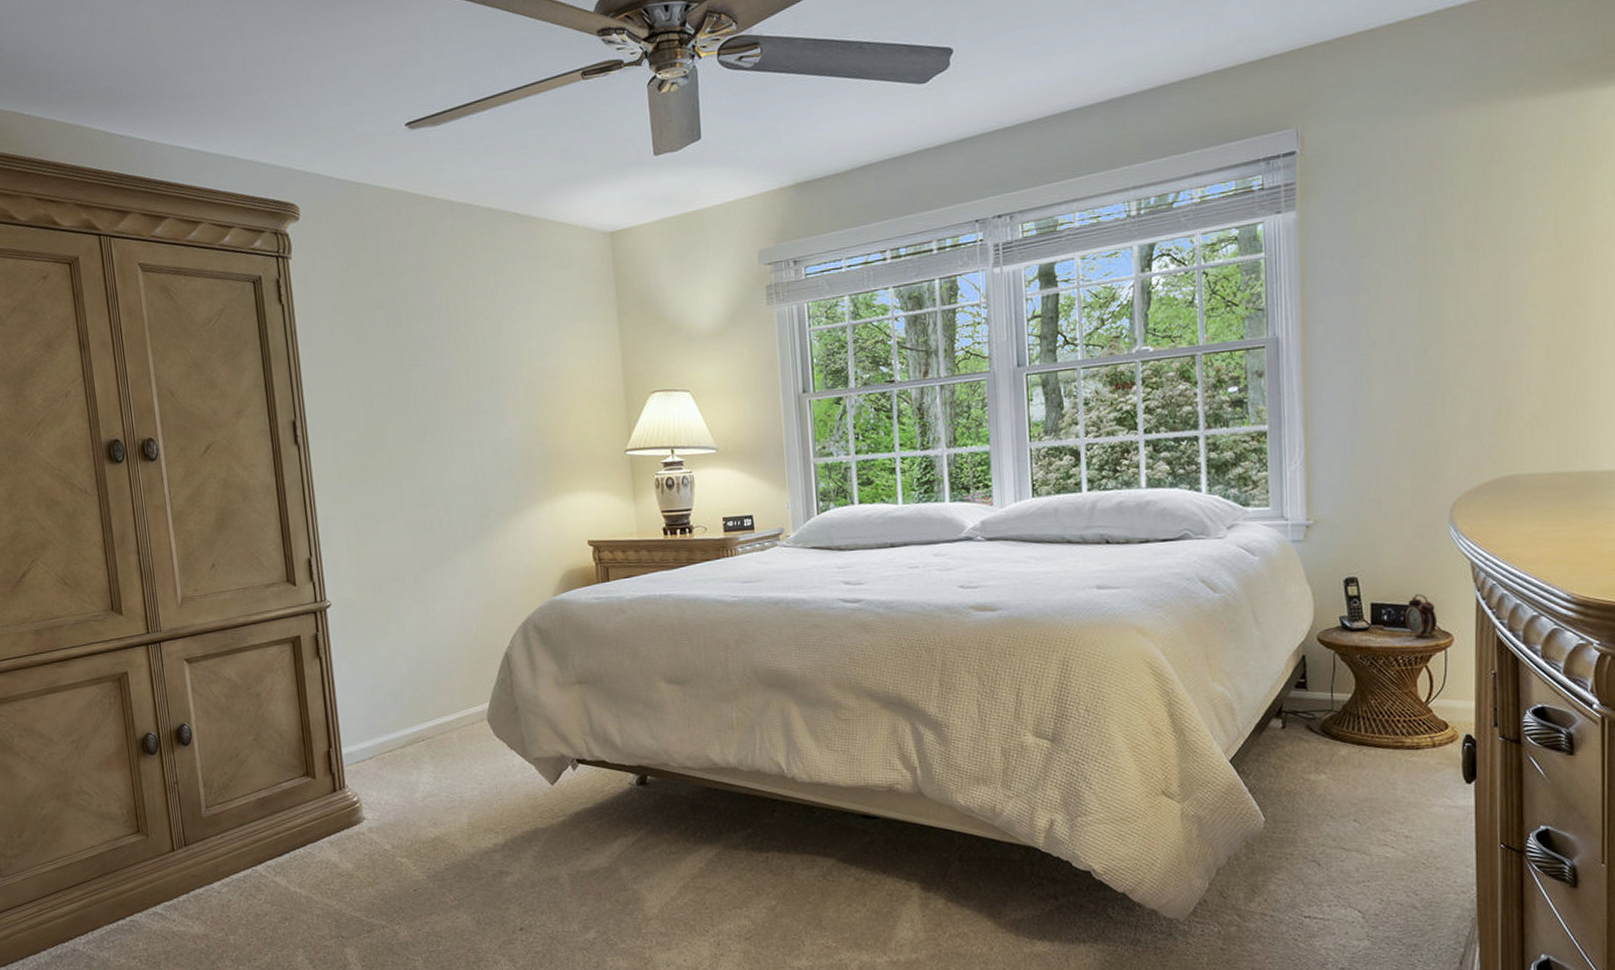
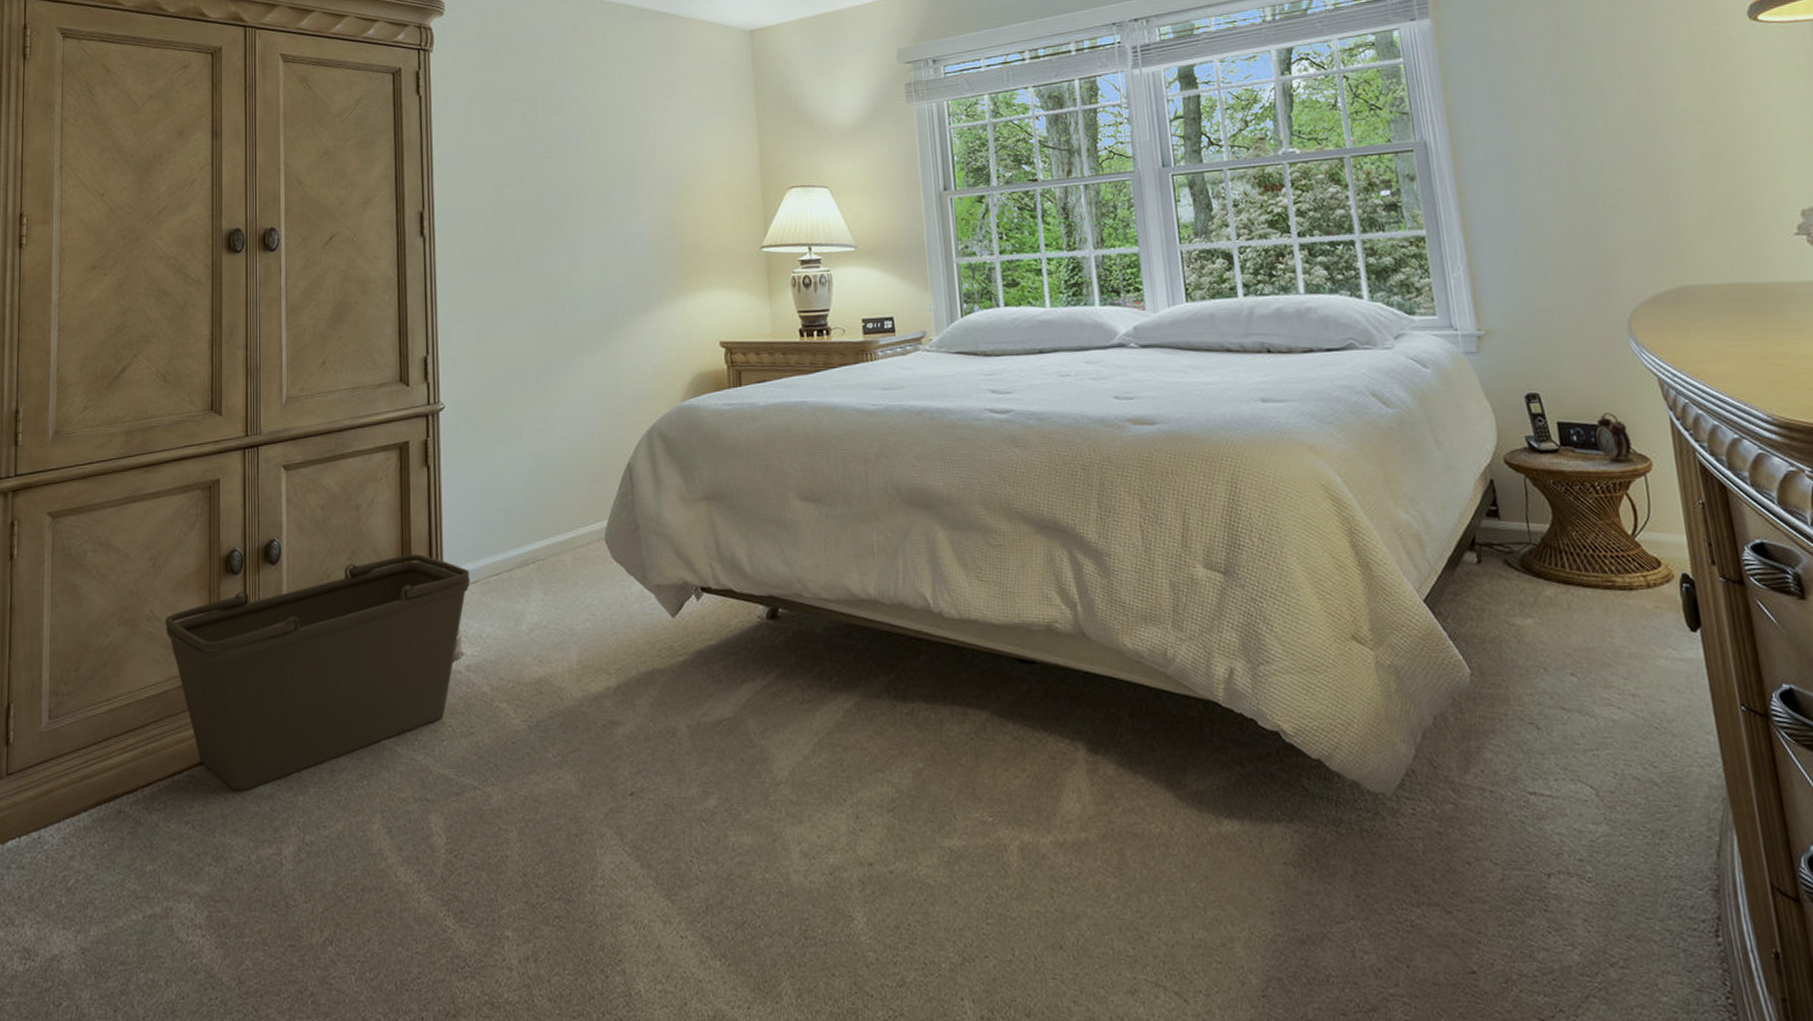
bicycle basket: none [93,734,367,932] -> present [165,553,470,791]

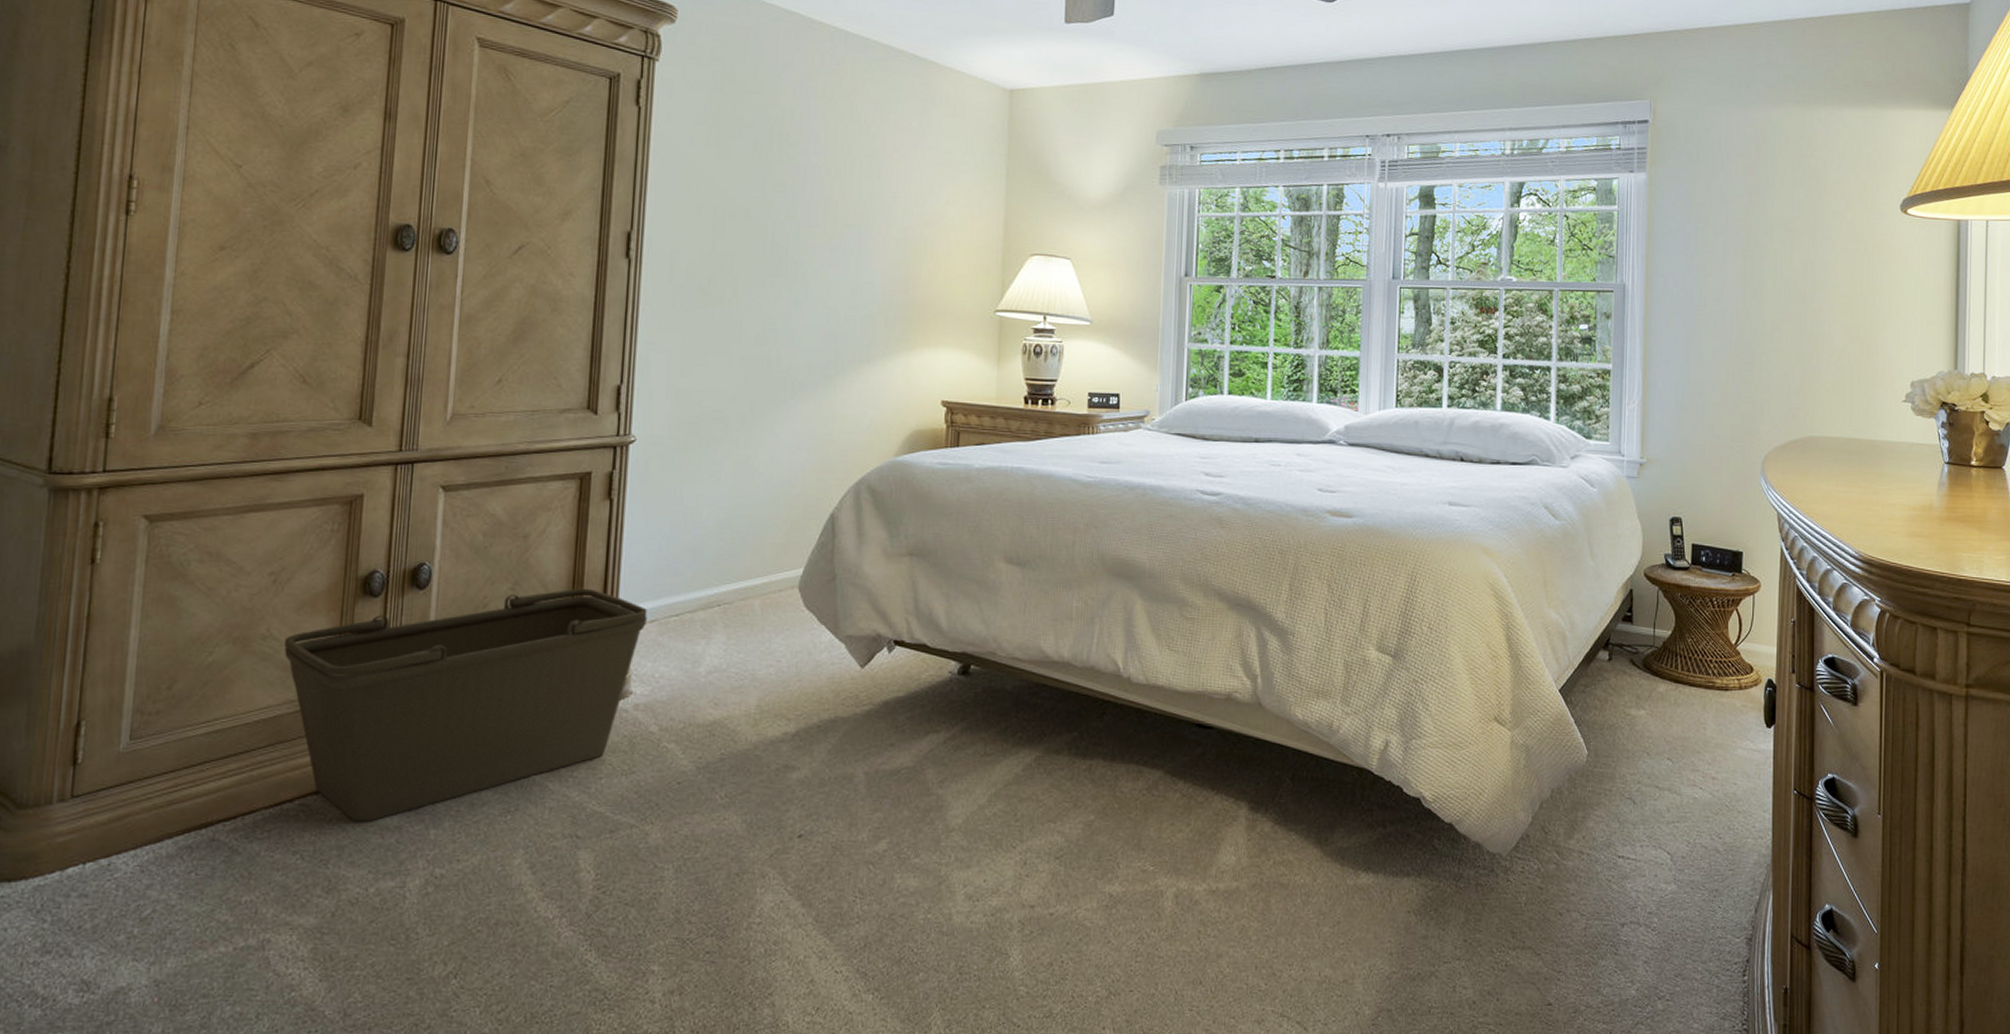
alarm clock: present [1595,413,1632,462] -> none [1721,539,1747,582]

